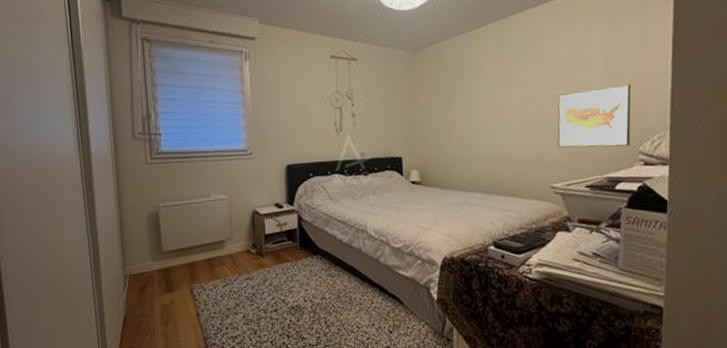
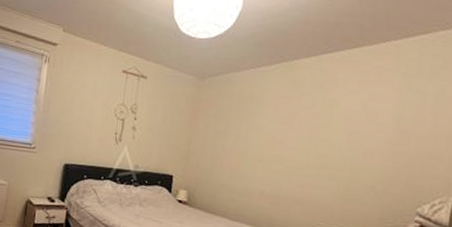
wall art: present [557,84,632,148] -> none [330,141,419,205]

